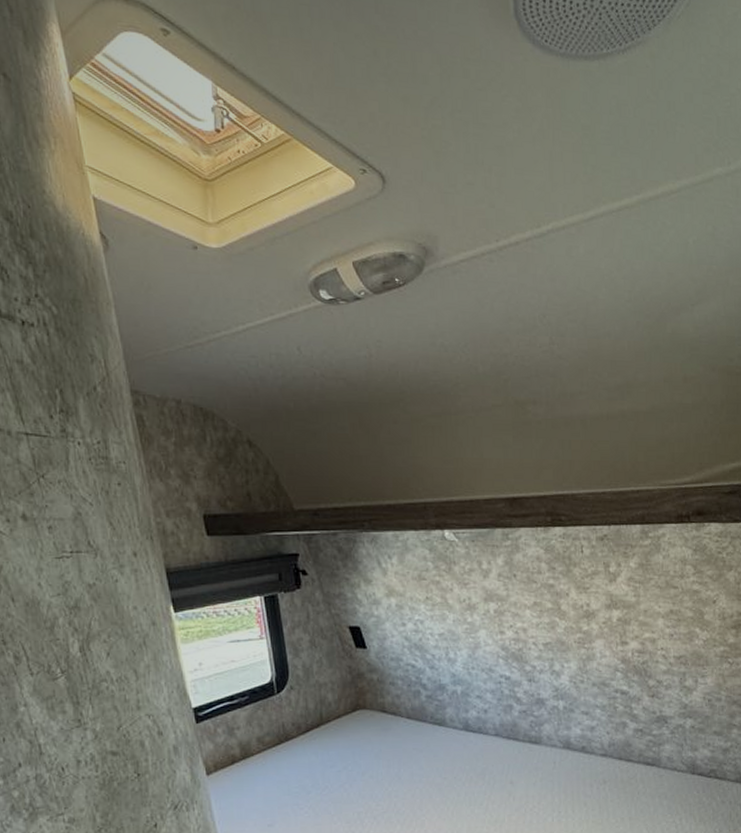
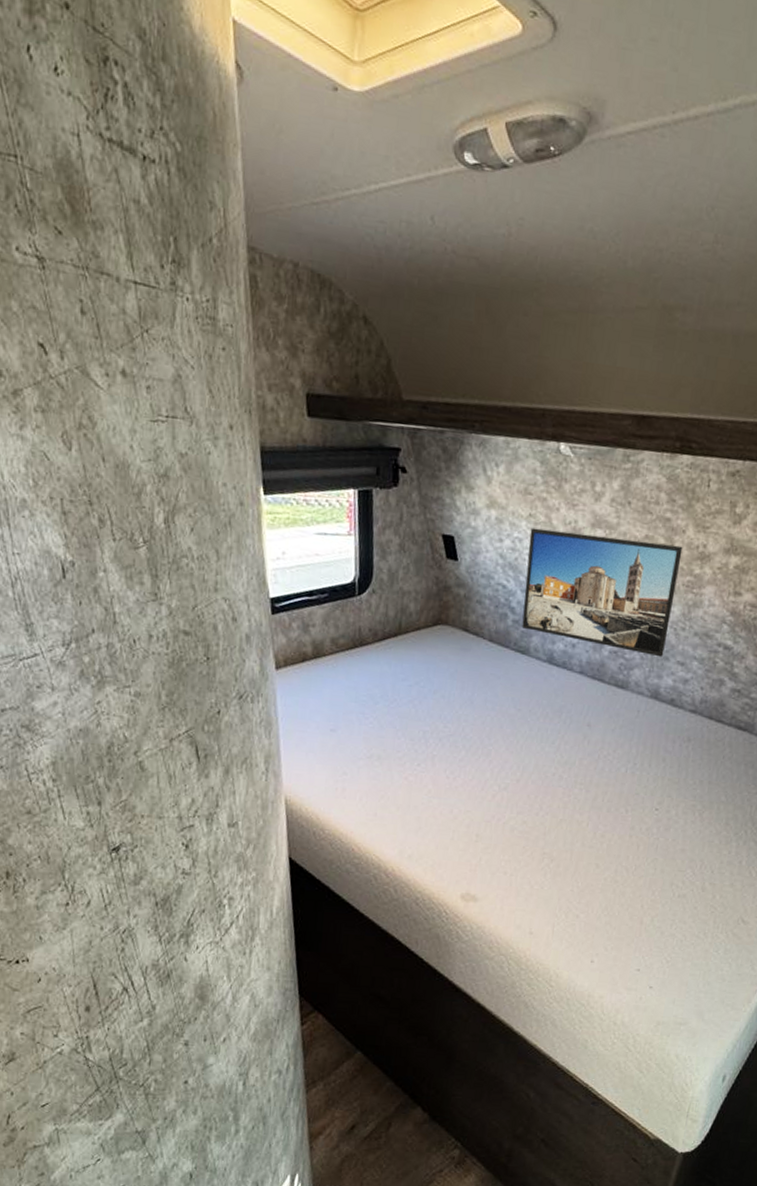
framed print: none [429,607,569,710] -> present [521,528,683,657]

